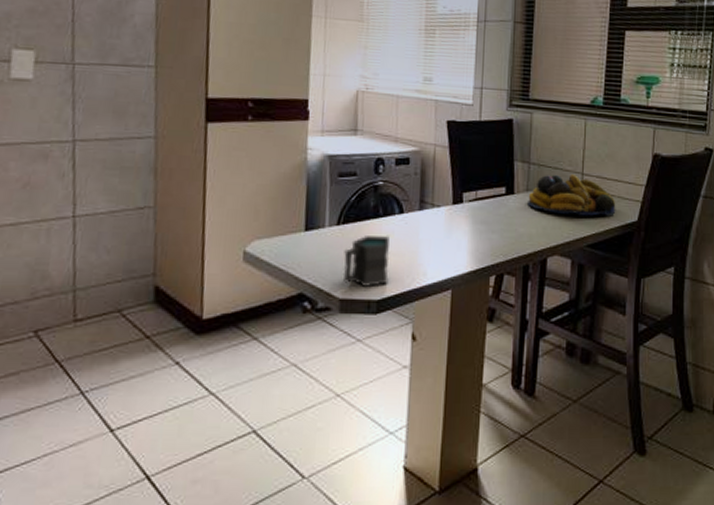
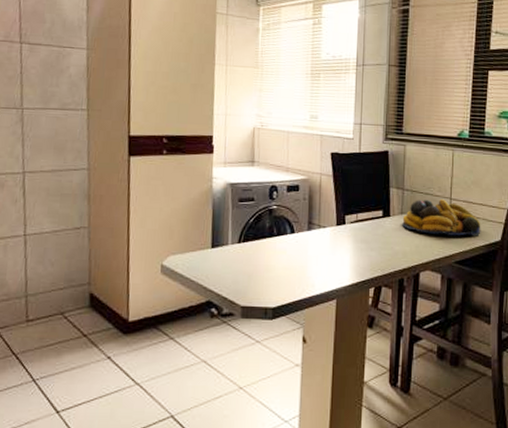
mug: present [343,235,390,287] -> none [243,251,283,296]

